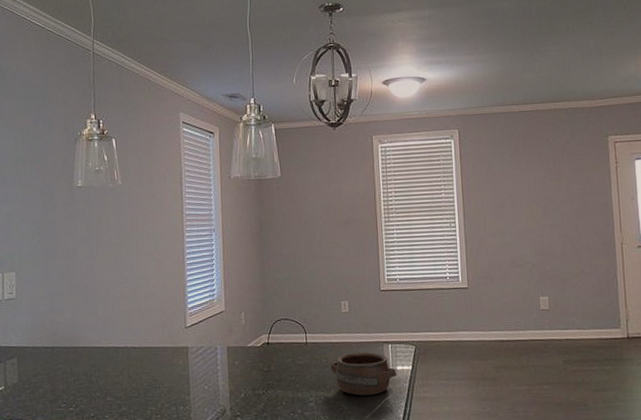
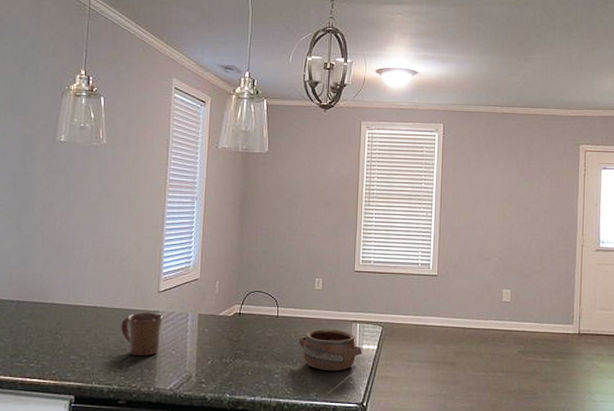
mug: none [152,348,193,394] -> present [121,312,164,357]

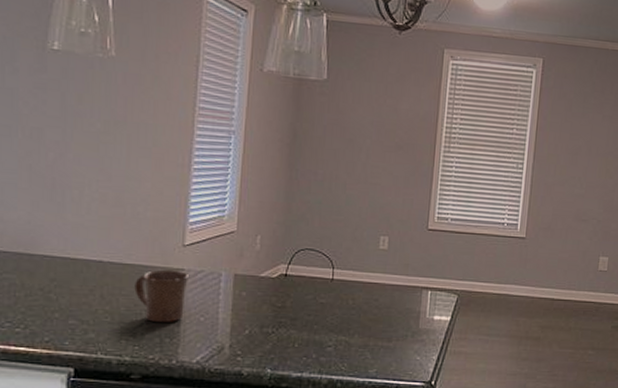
pottery: present [298,329,363,371] -> none [357,296,433,345]

